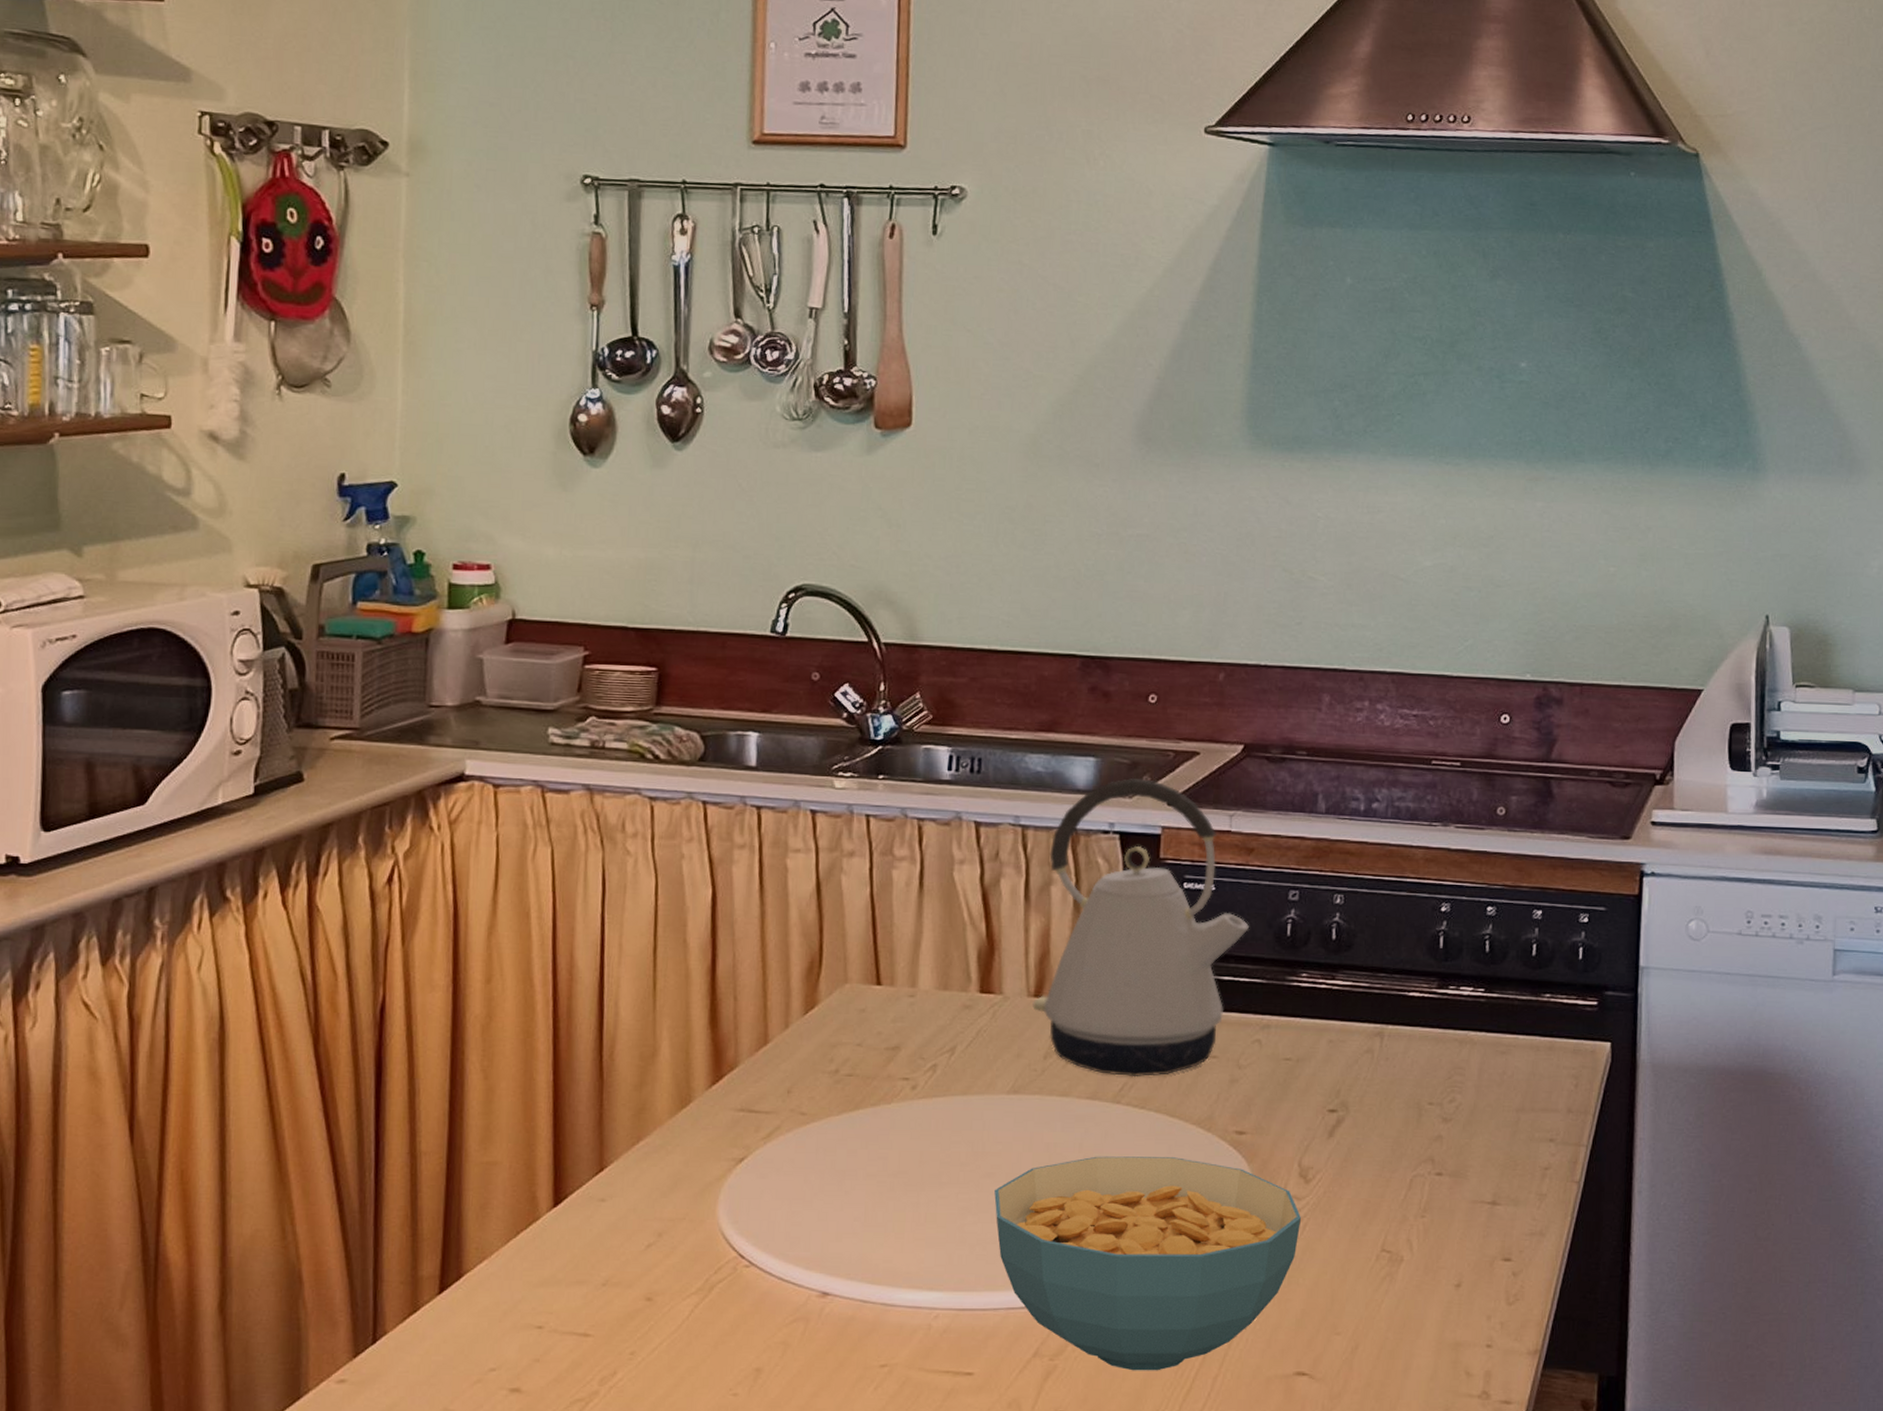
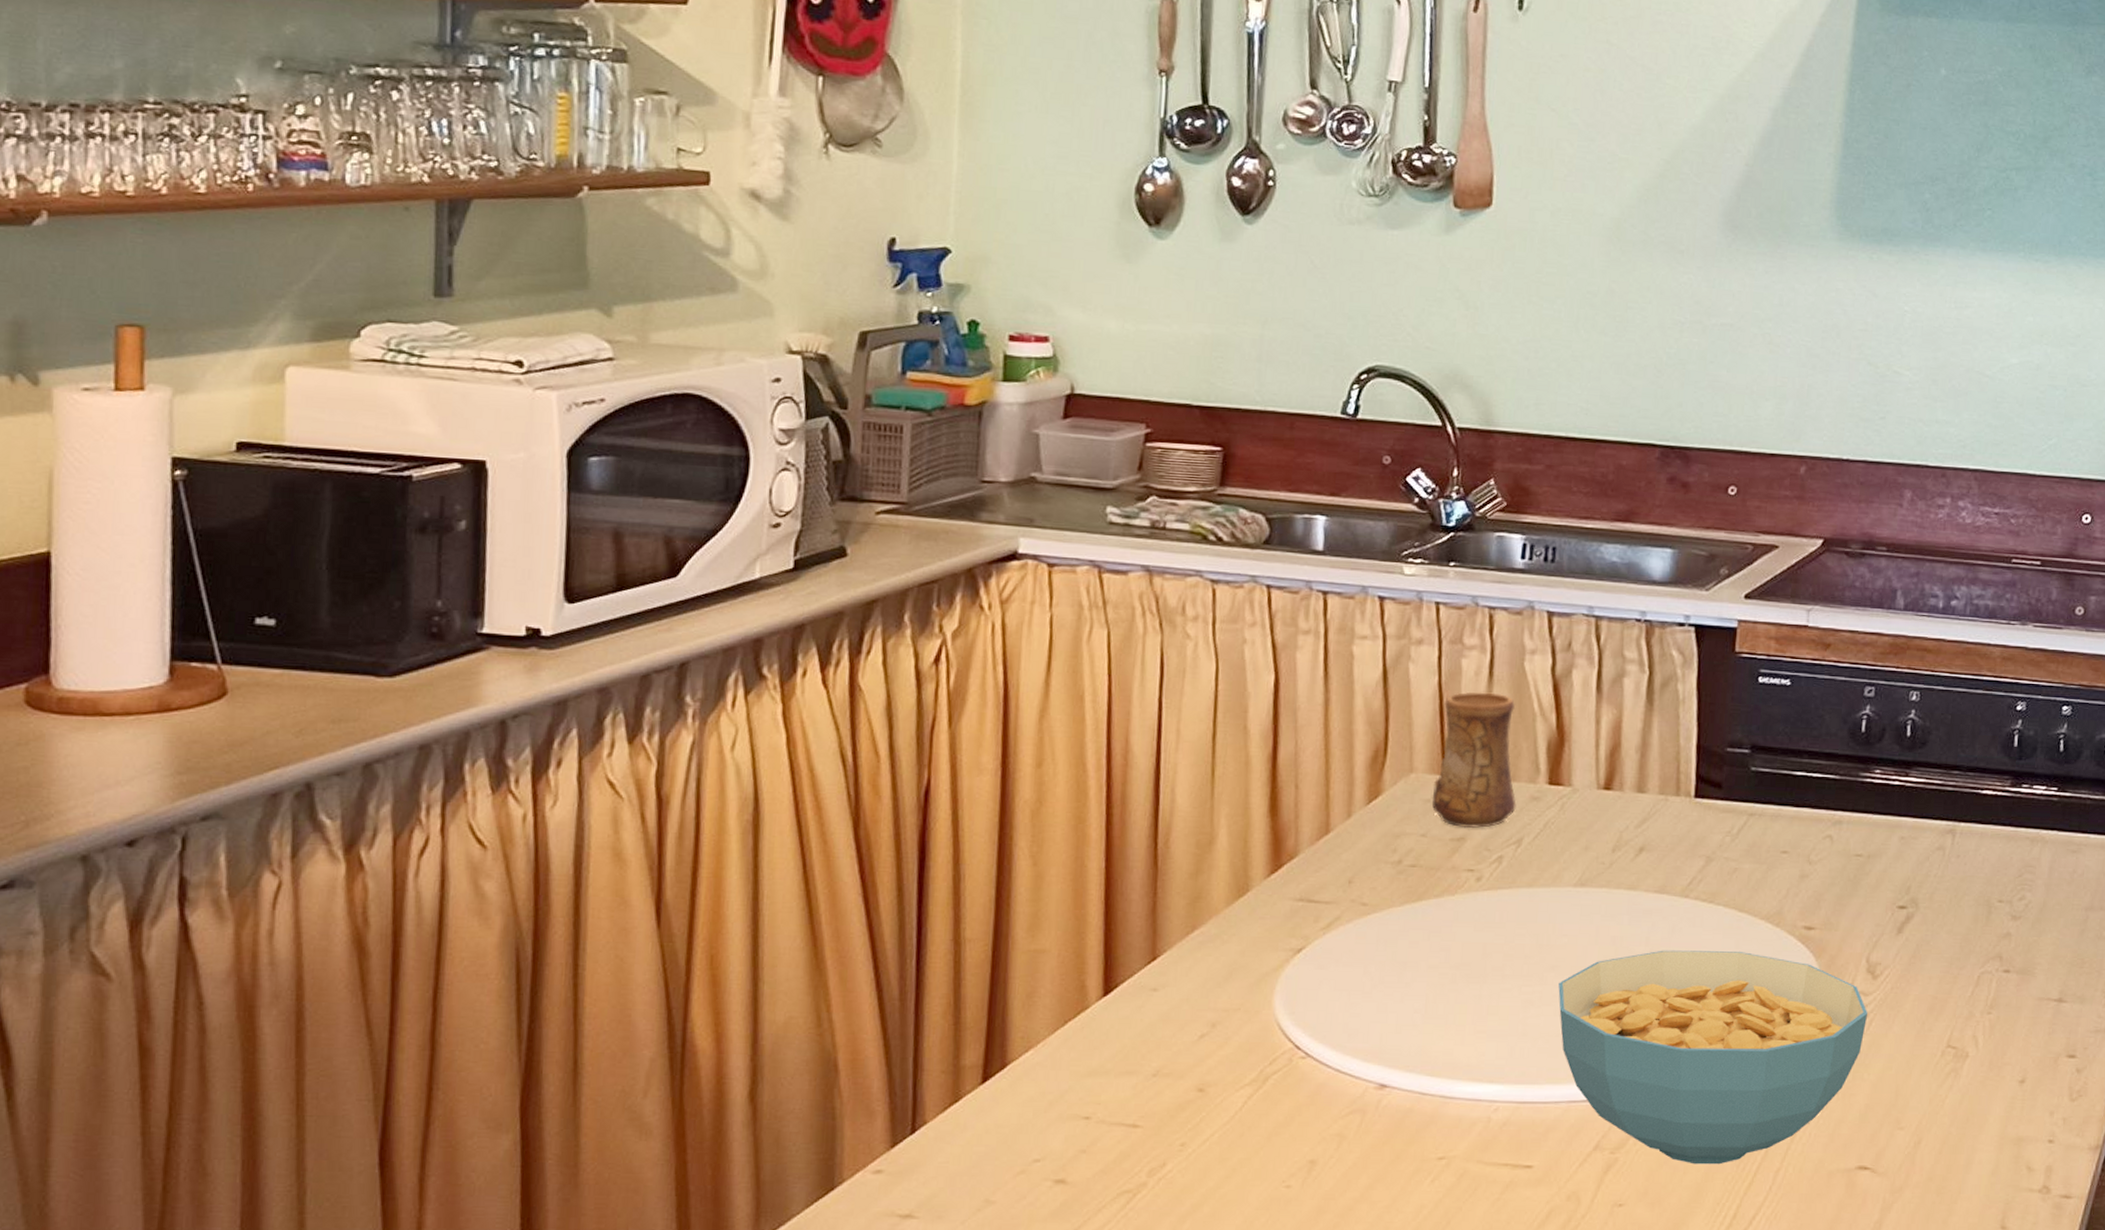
cup: none [866,902,949,1037] -> present [1431,692,1516,828]
kettle: present [1032,777,1249,1077] -> none [1602,570,1824,872]

